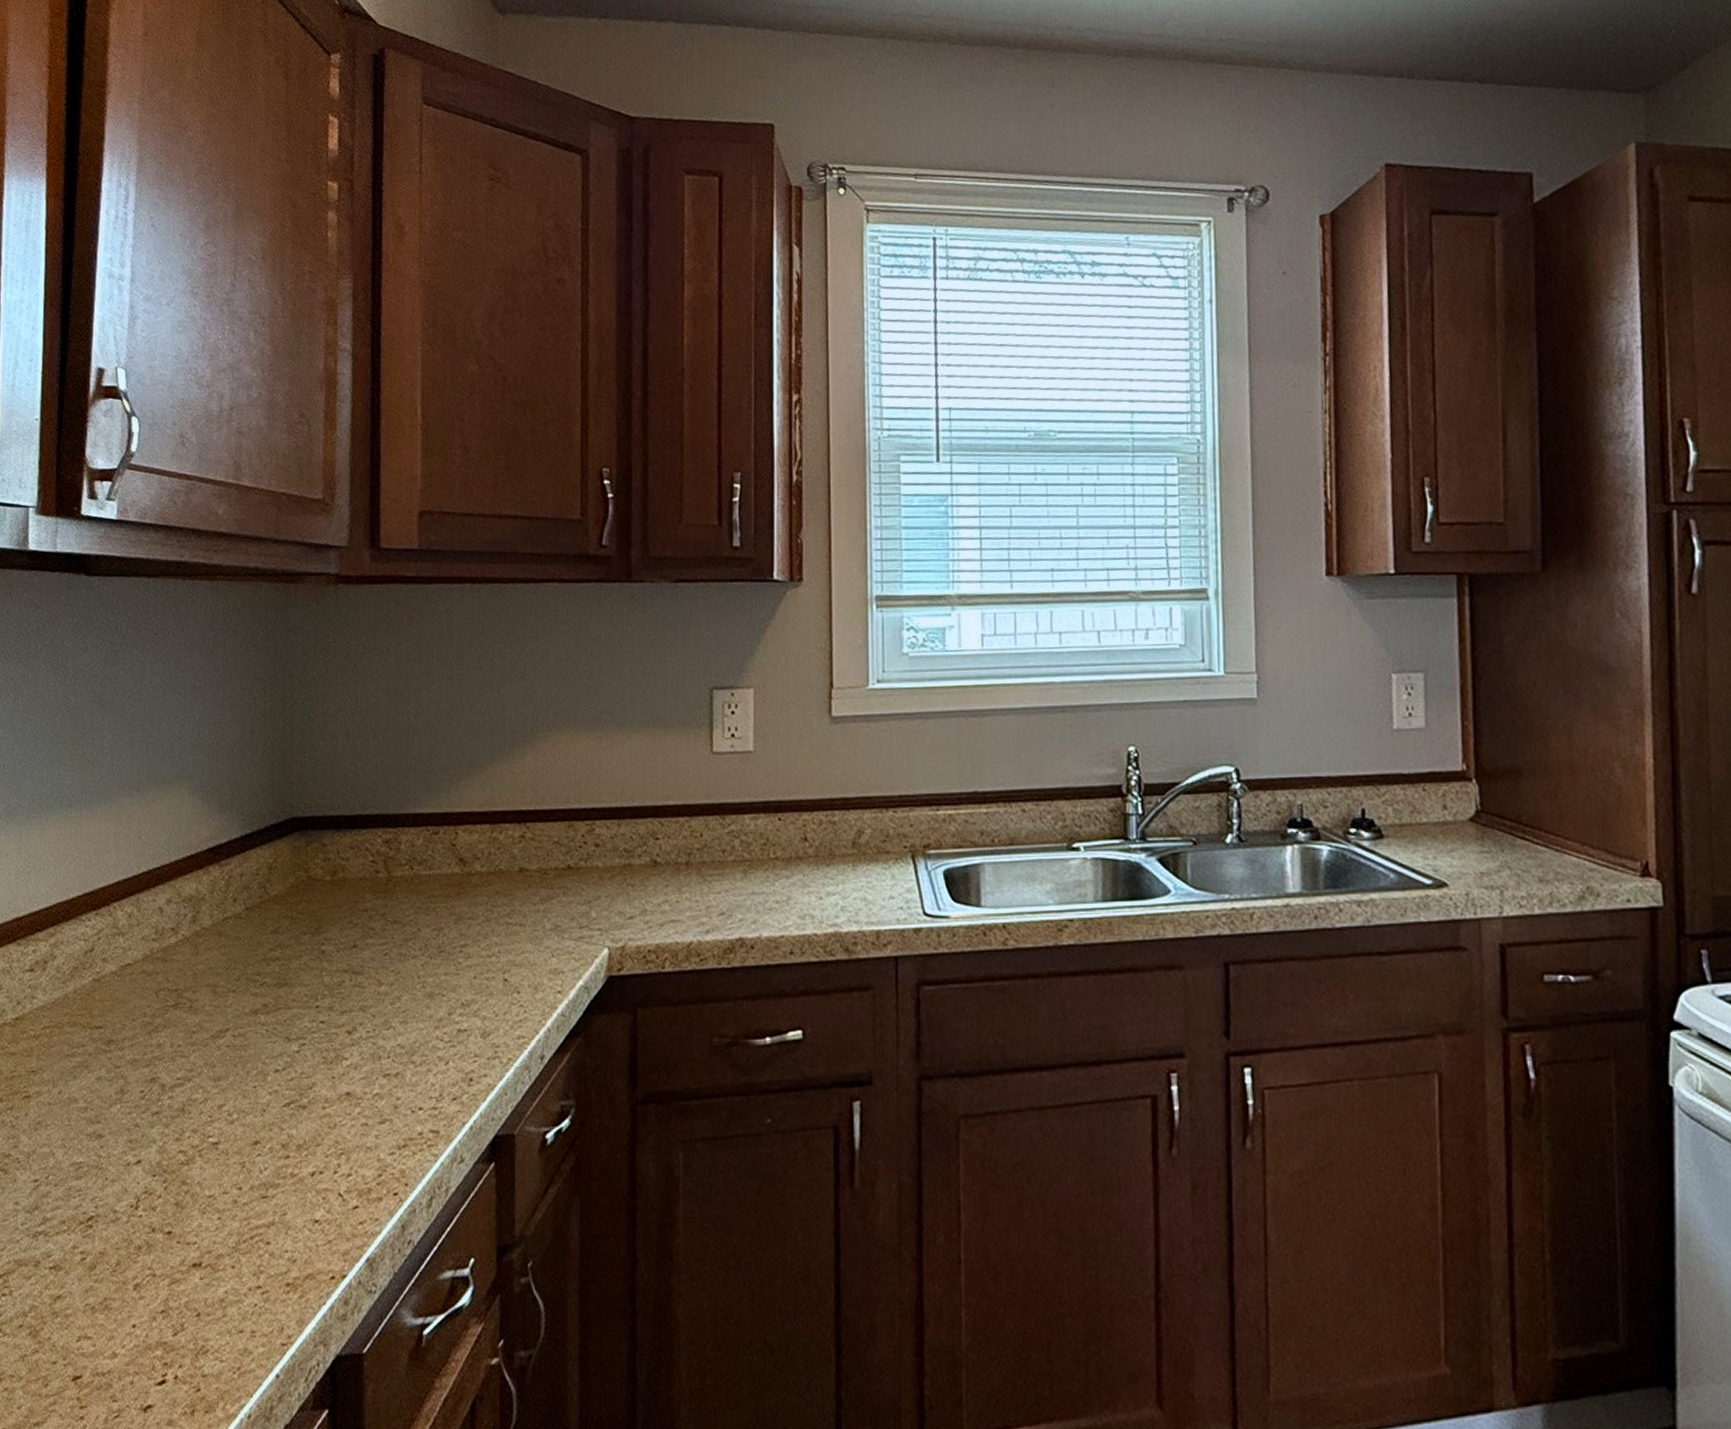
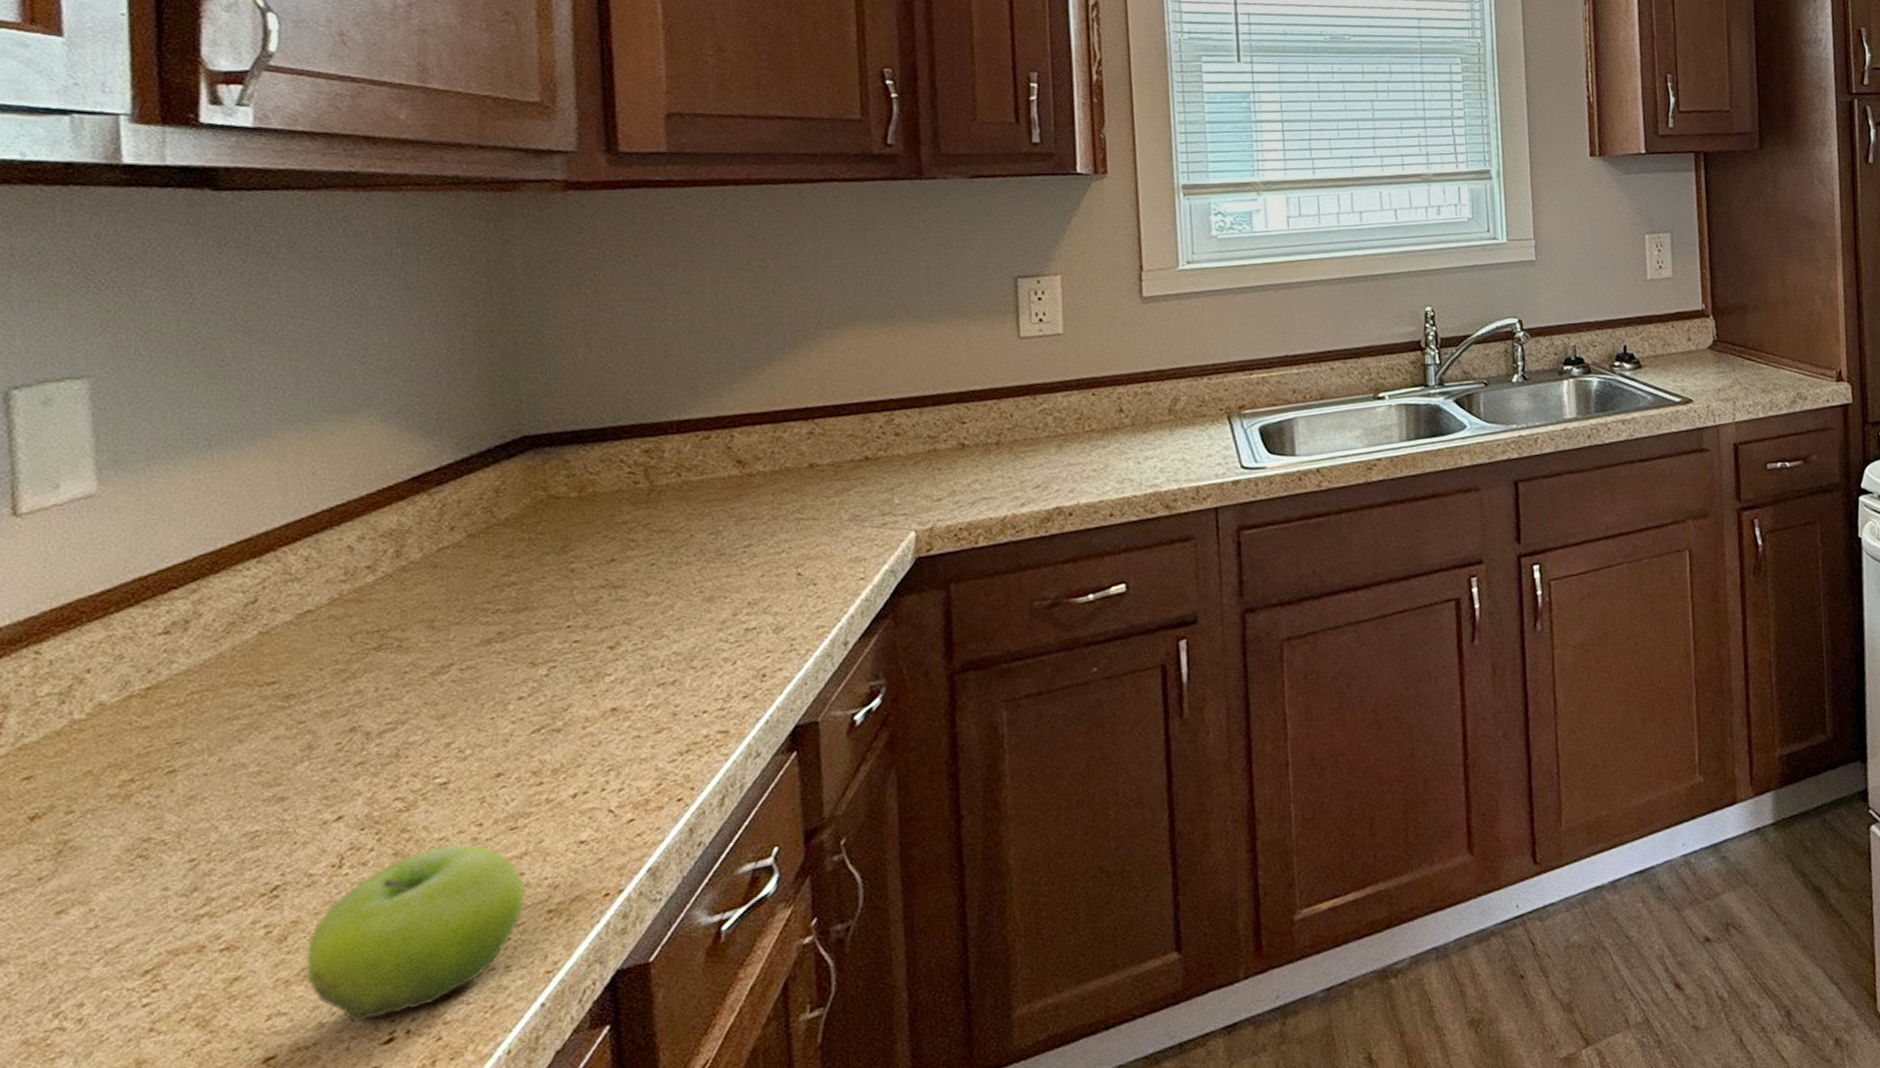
fruit: none [106,1203,270,1360] -> present [305,843,525,1023]

